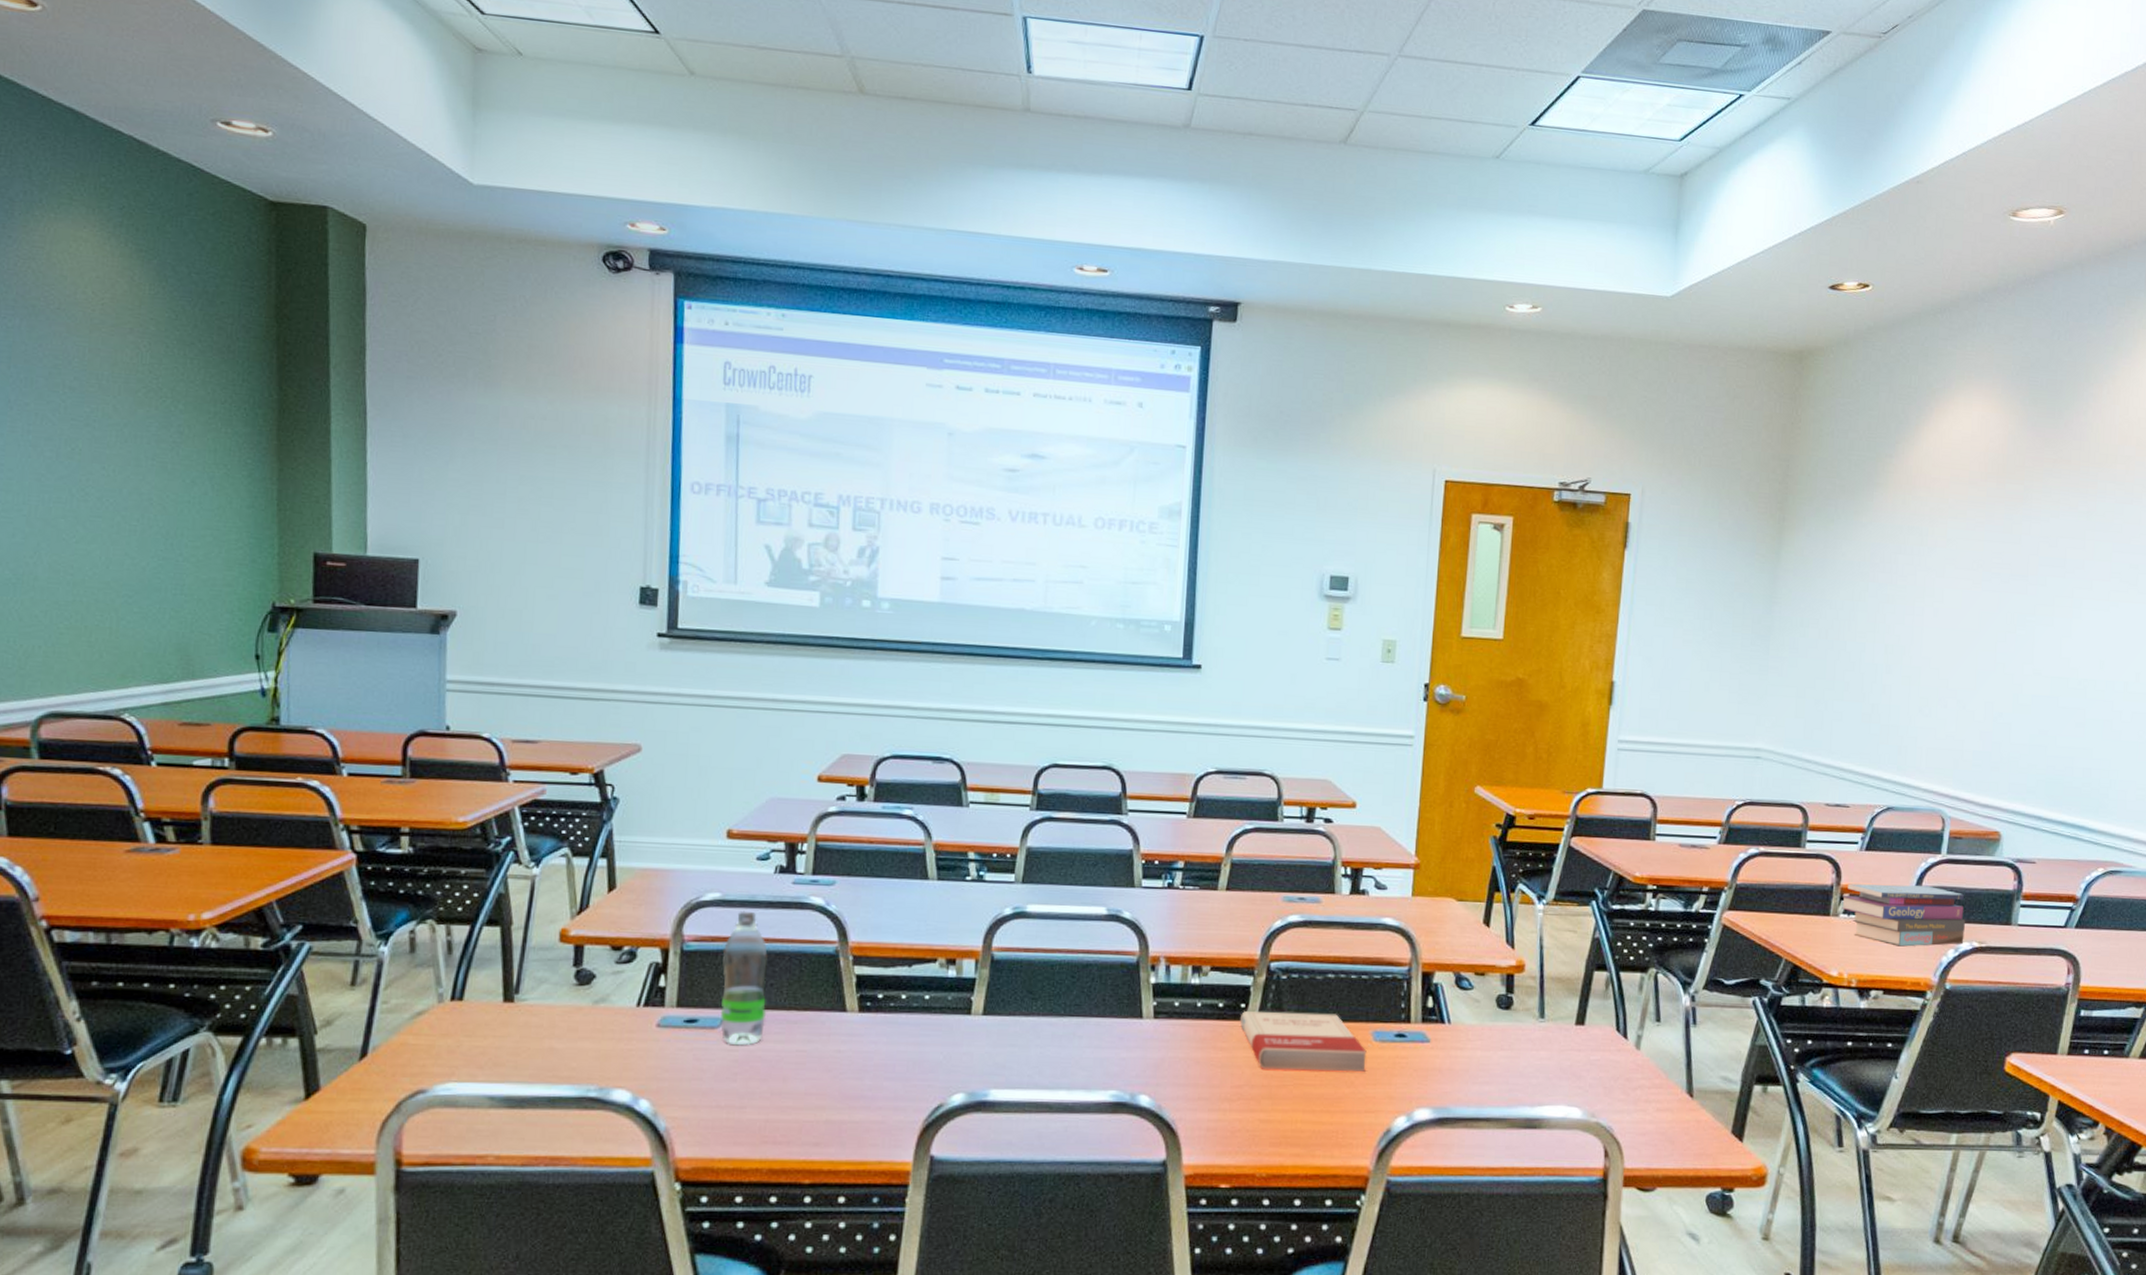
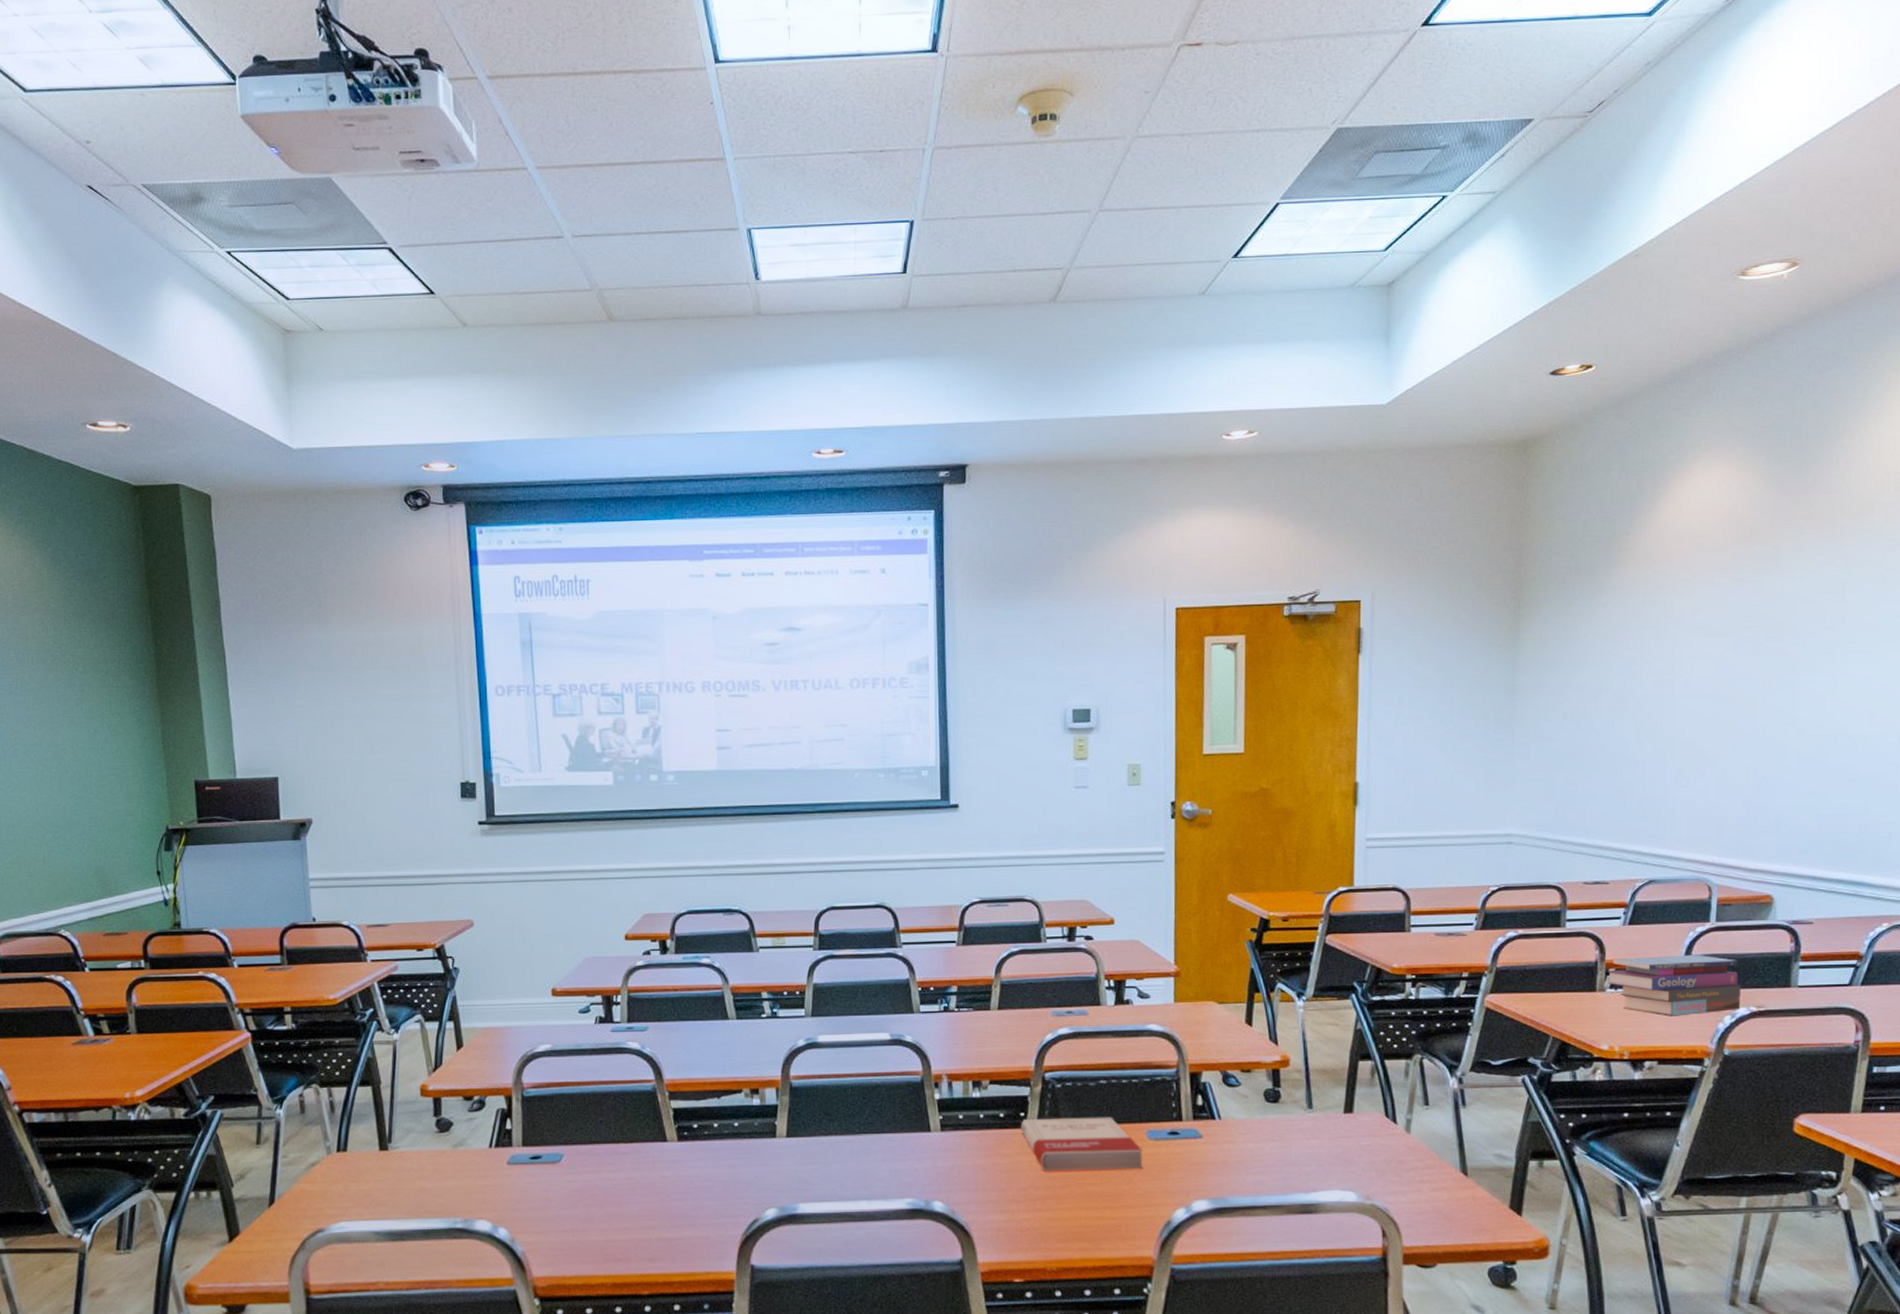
bottle: present [720,911,768,1046] -> none [558,1058,599,1177]

